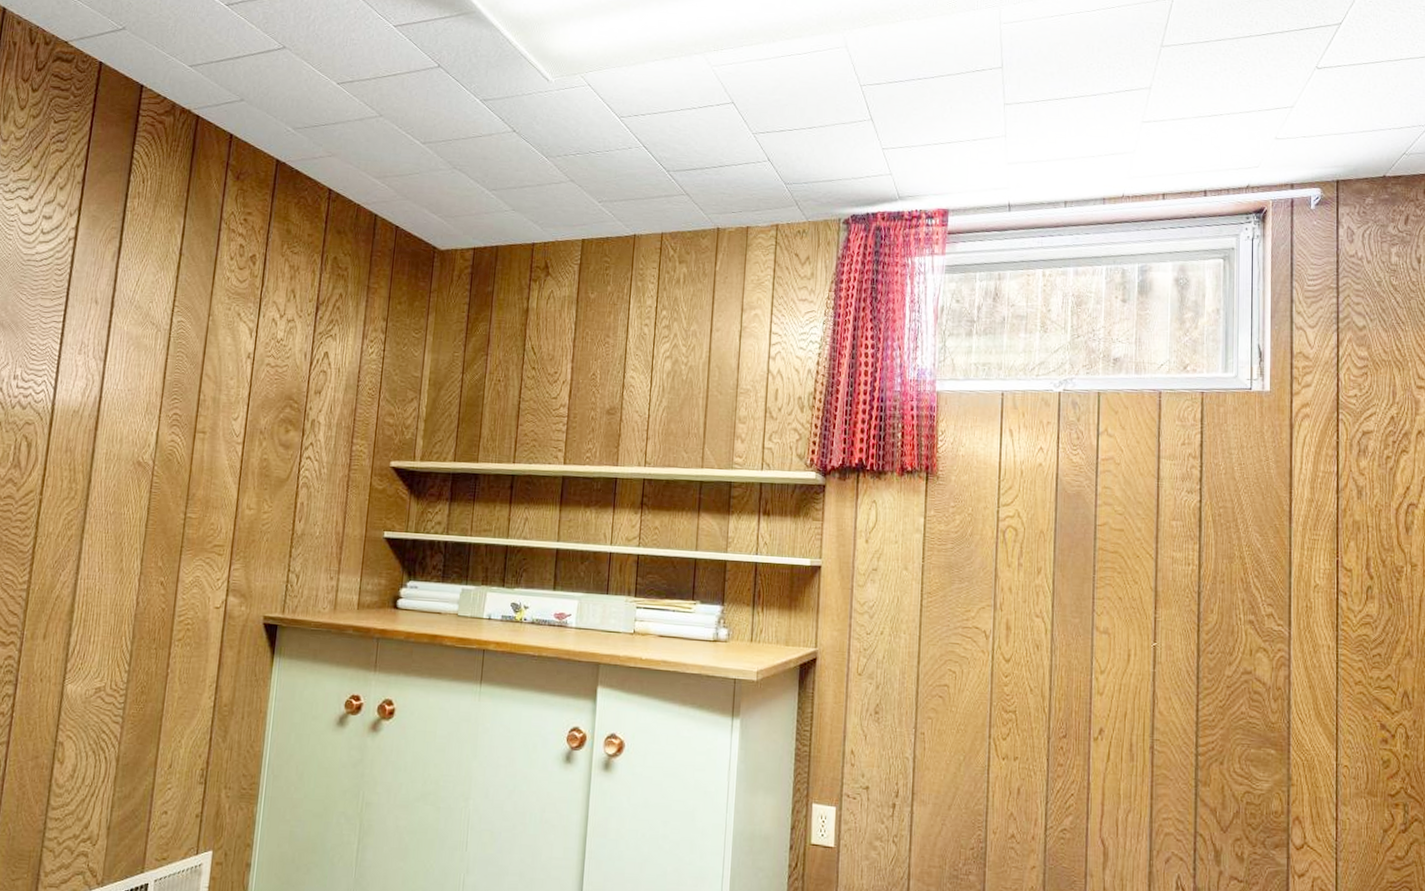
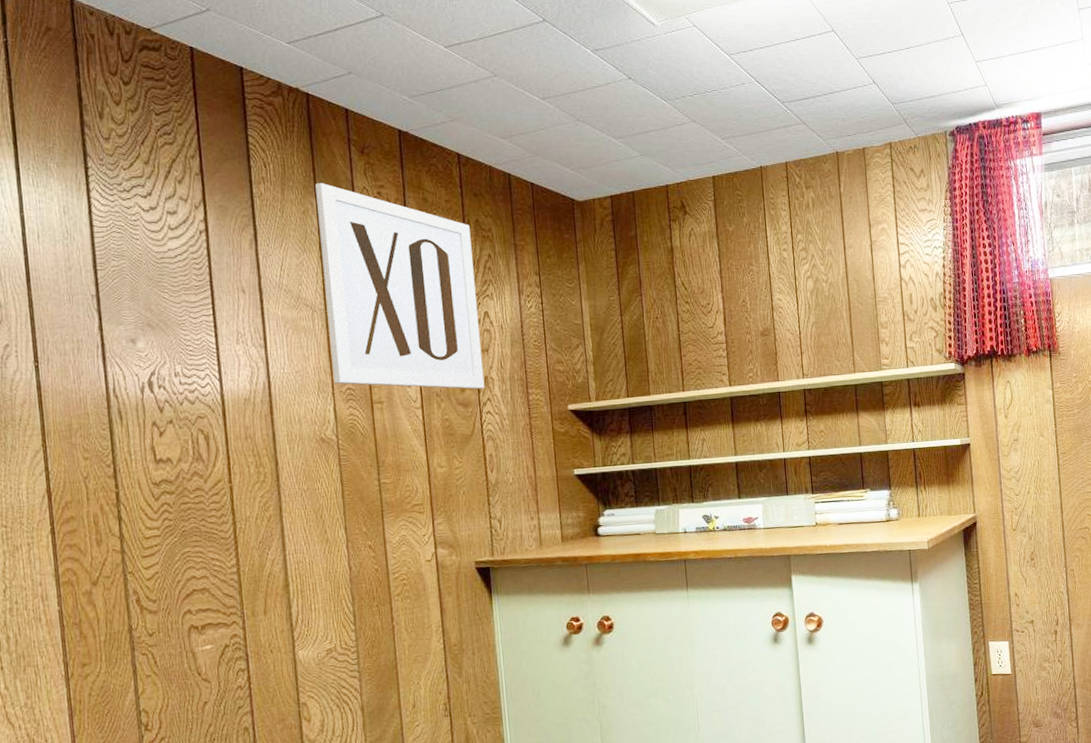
wall art: none [163,203,327,432] -> present [315,182,485,389]

